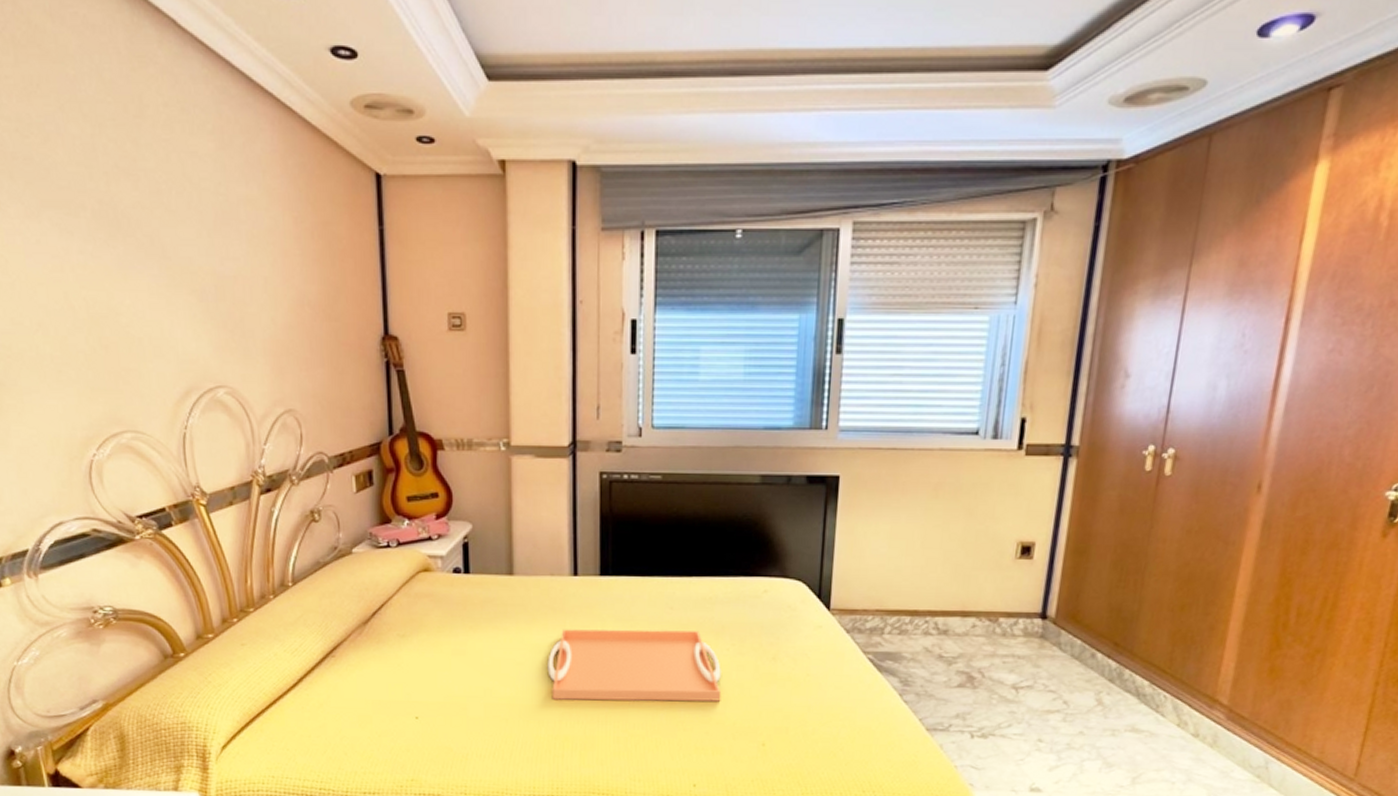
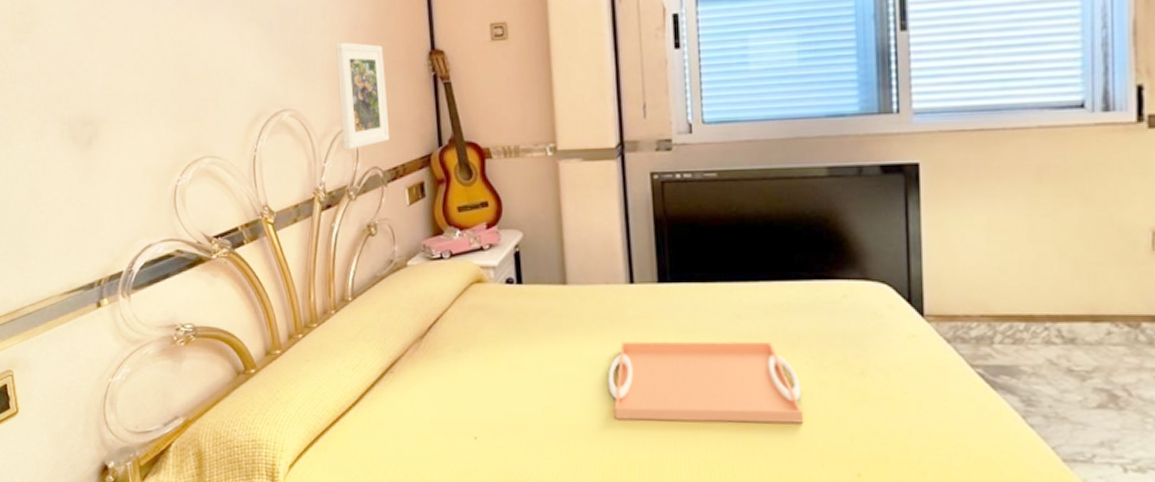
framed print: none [279,318,336,433] -> present [335,42,389,150]

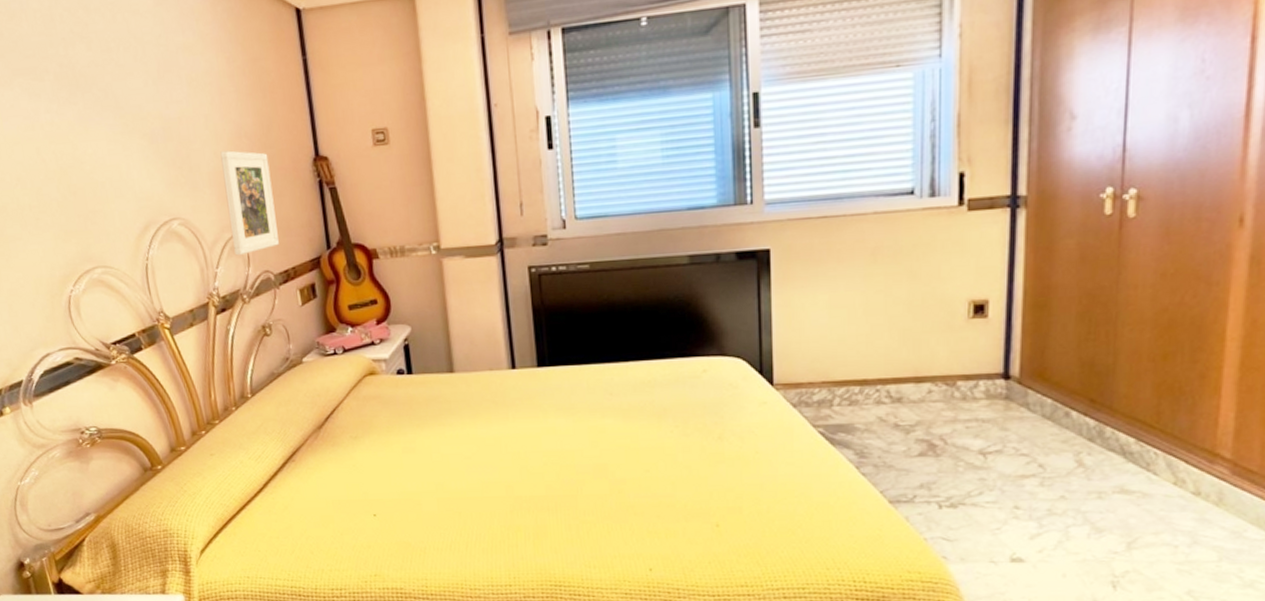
serving tray: present [607,341,804,423] -> none [494,415,670,491]

